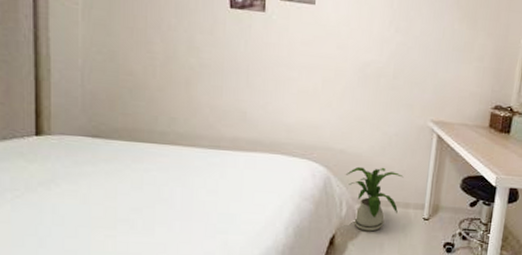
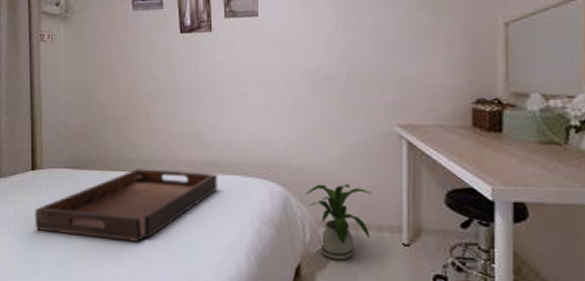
serving tray: none [39,142,261,214] -> present [35,169,218,242]

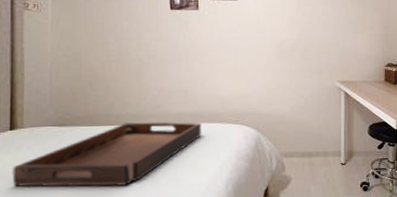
house plant: present [305,183,372,261] -> none [272,124,321,181]

